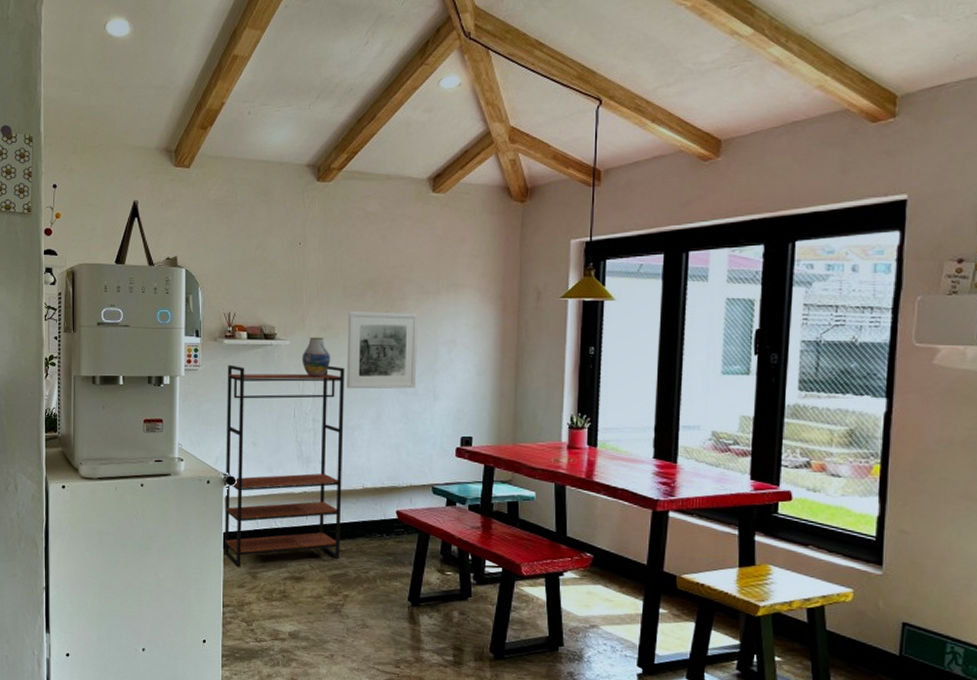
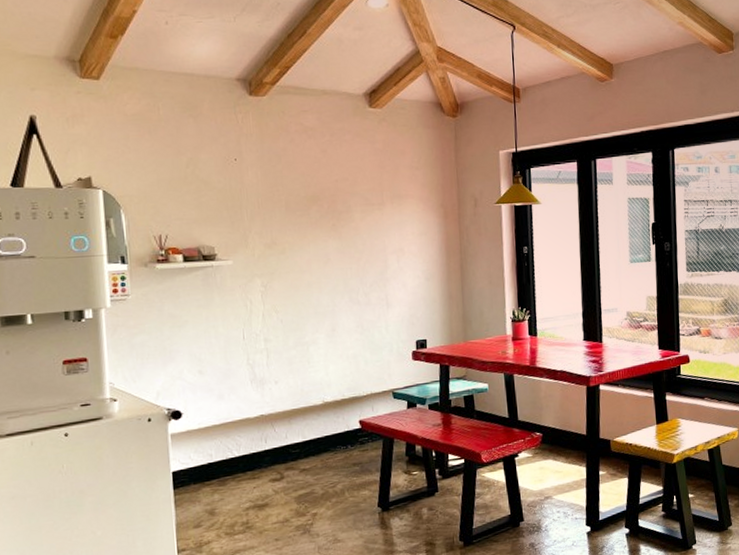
bookshelf: present [225,365,345,568] -> none [162,282,305,508]
vase: present [302,337,331,377] -> none [247,254,279,296]
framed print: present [347,312,419,389] -> none [293,225,369,305]

